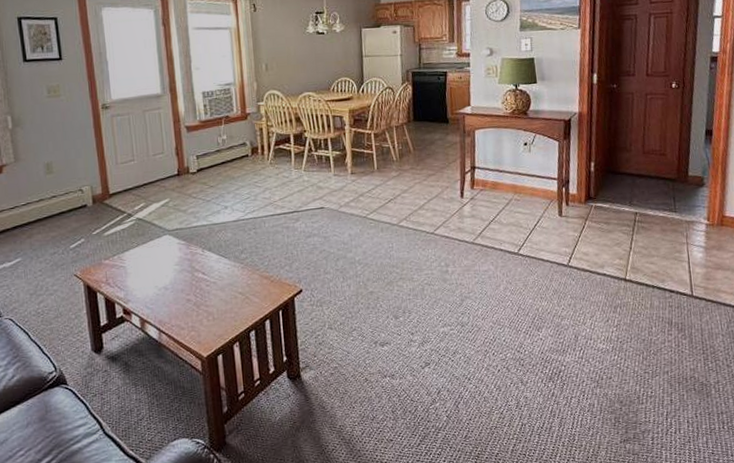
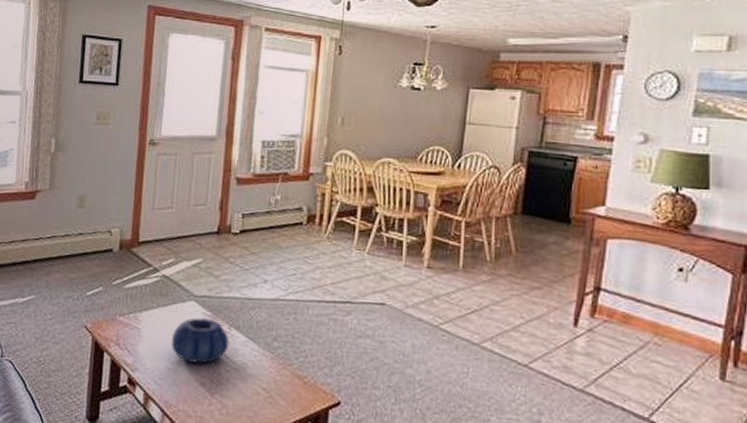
decorative bowl: none [155,247,205,286] -> present [171,318,230,364]

